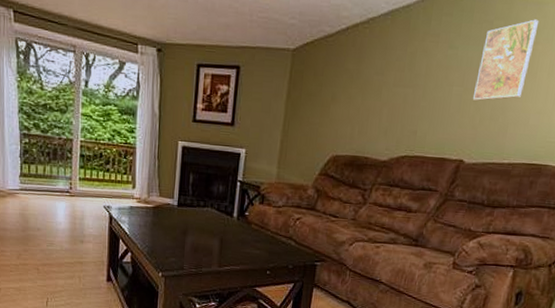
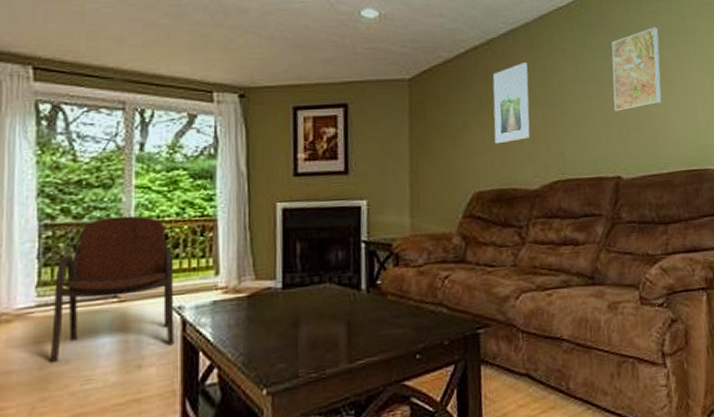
armchair: none [28,134,106,231] -> present [49,215,174,364]
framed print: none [357,44,400,117] -> present [492,63,530,144]

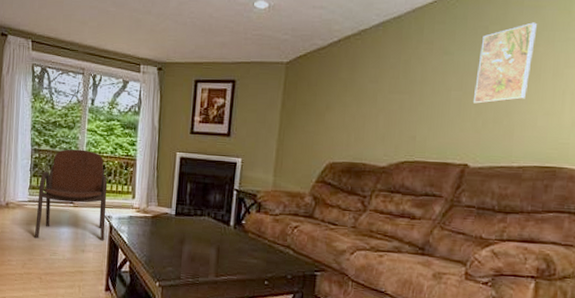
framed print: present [492,63,530,144] -> none [353,53,393,124]

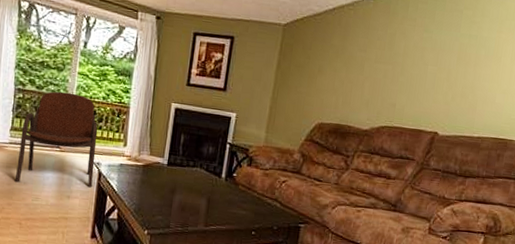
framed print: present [474,22,538,104] -> none [446,11,503,80]

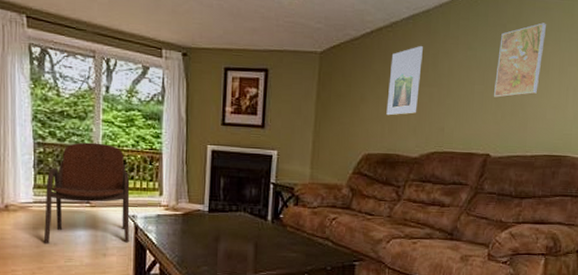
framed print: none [341,25,381,89] -> present [386,46,423,116]
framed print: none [446,11,503,80] -> present [494,22,547,98]

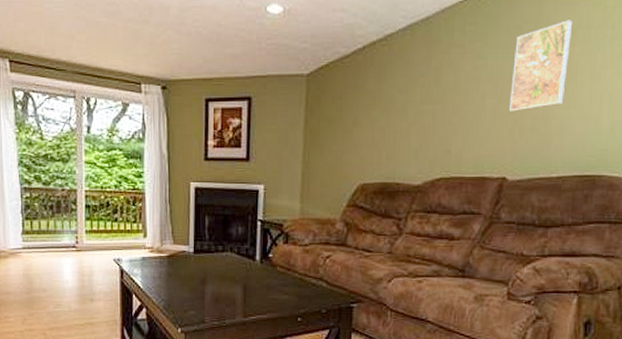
armchair: present [43,142,130,244] -> none [33,185,115,290]
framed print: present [386,46,423,116] -> none [383,59,423,140]

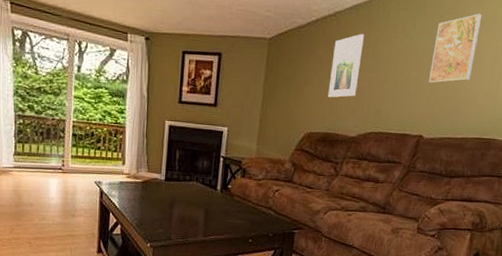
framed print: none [383,59,423,140] -> present [328,34,364,98]

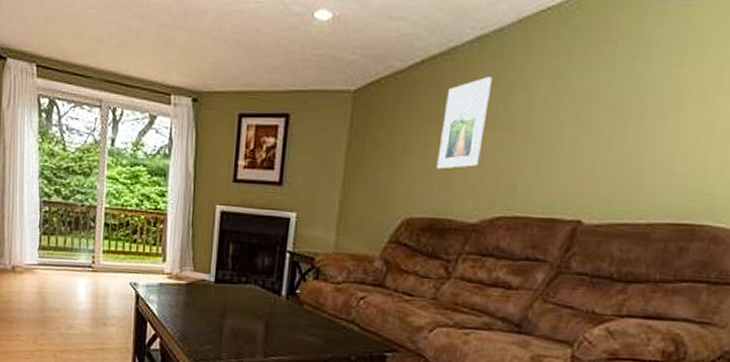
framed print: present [429,13,482,83] -> none [593,35,684,143]

